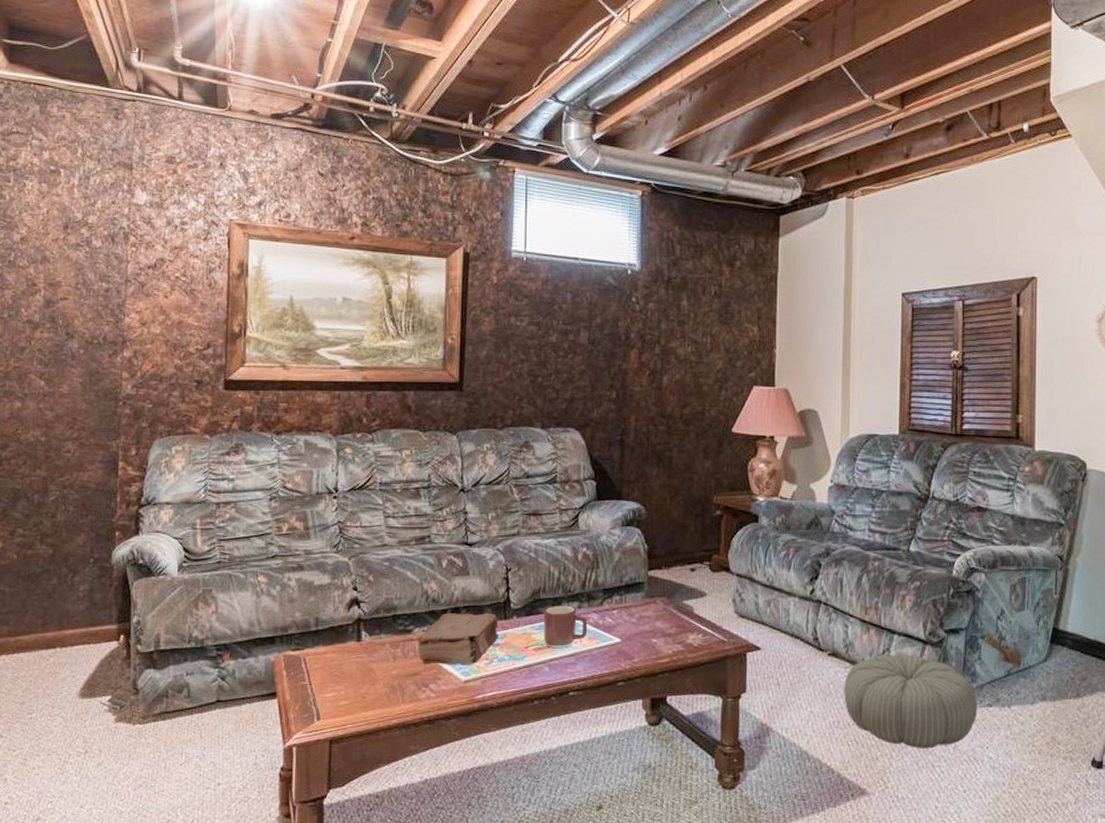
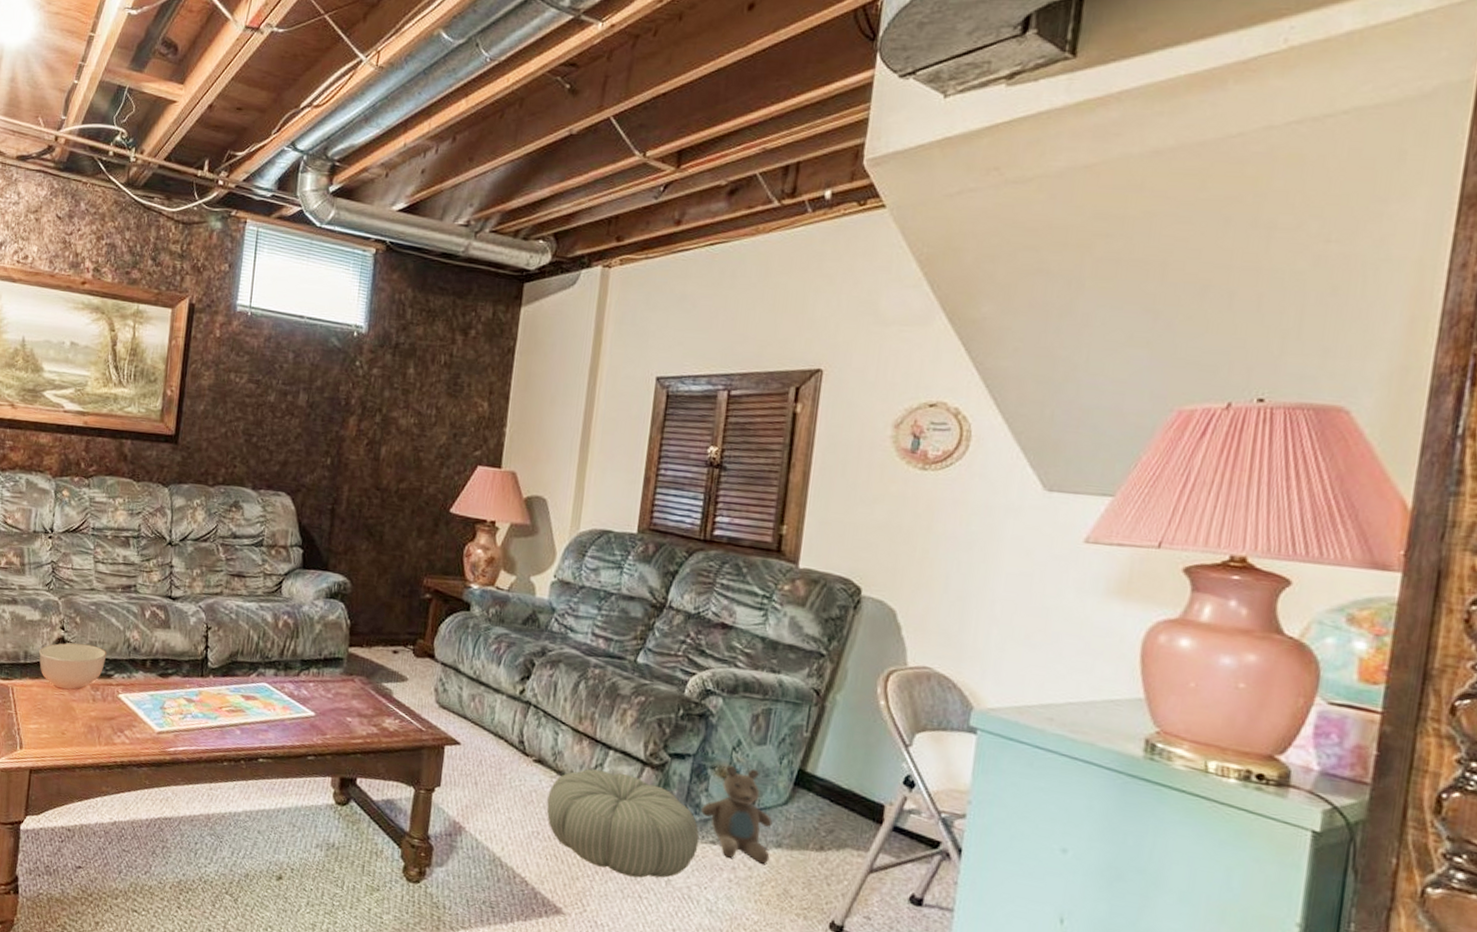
bowl: none [331,602,405,653] -> present [39,642,107,691]
book: present [417,612,498,665] -> none [116,663,194,718]
mug: present [543,605,588,648] -> none [237,670,283,714]
stuffed animal: none [977,633,1037,717] -> present [701,765,773,864]

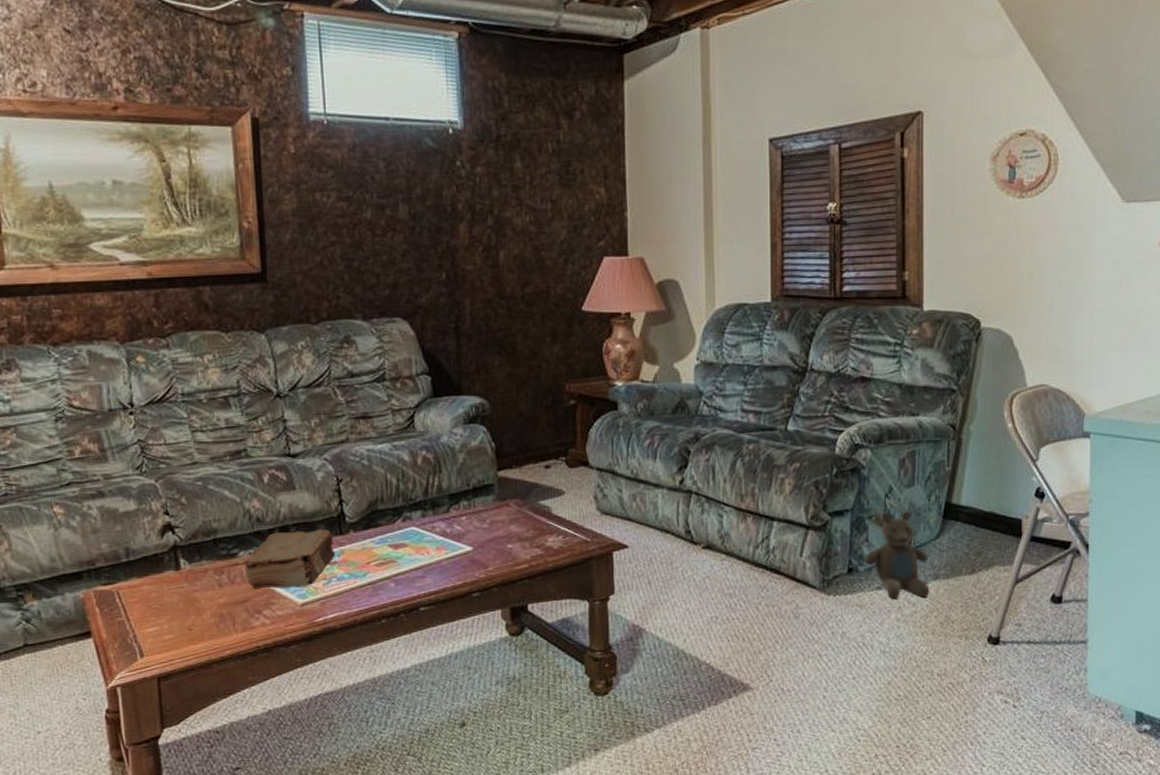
bowl: present [39,642,107,691] -> none [143,525,226,582]
book: none [116,663,194,718] -> present [244,529,335,590]
pouf: present [547,768,699,878] -> none [721,542,866,639]

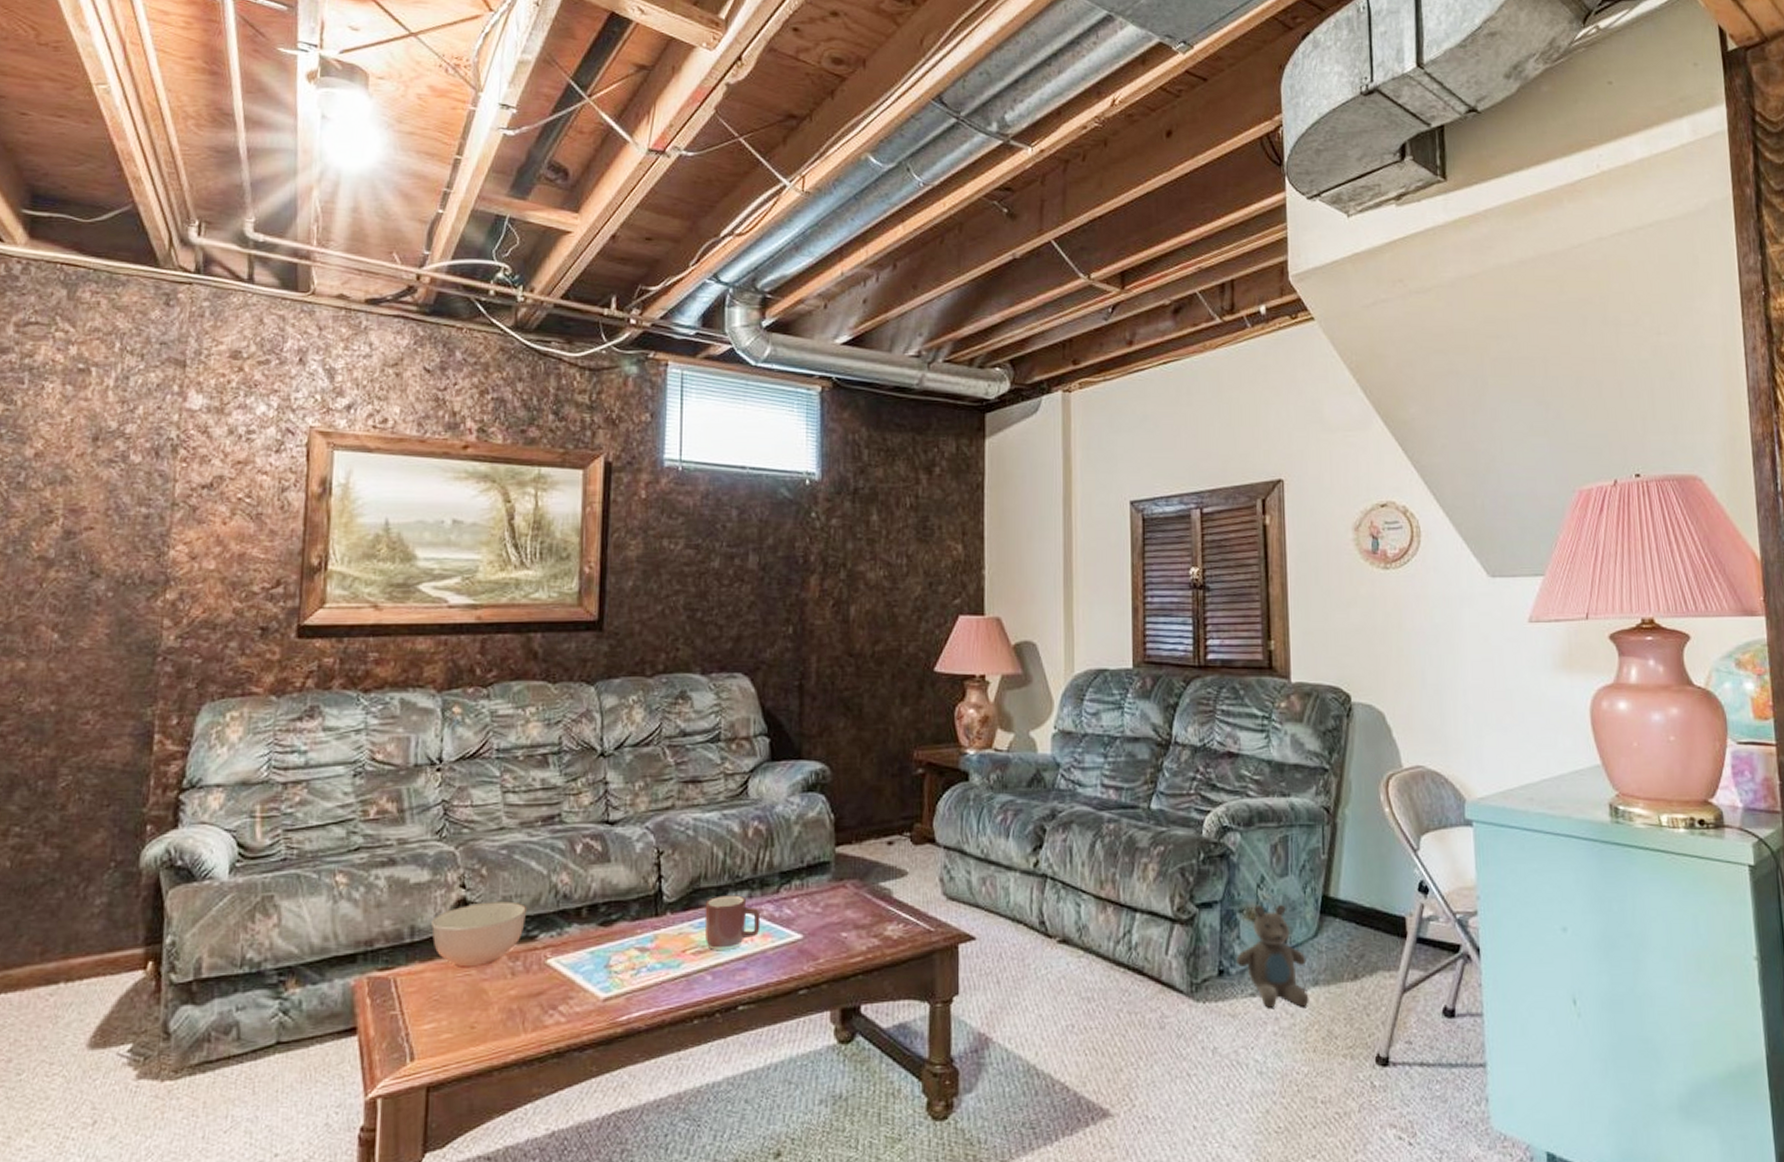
bowl: none [143,525,226,582] -> present [431,901,528,969]
book: present [244,529,335,590] -> none [543,910,647,980]
mug: none [383,515,435,562] -> present [704,895,761,950]

